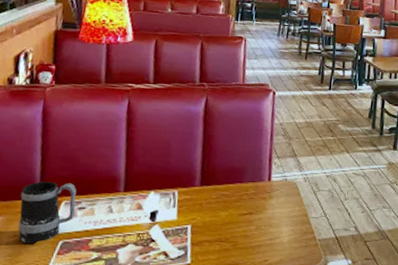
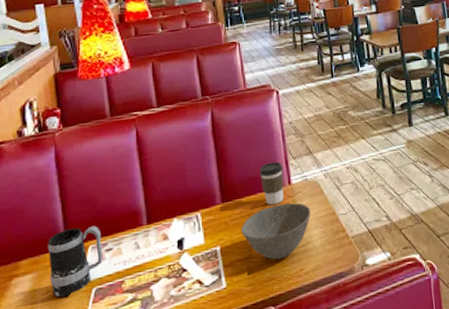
bowl: none [214,197,285,248] -> present [241,202,311,260]
coffee cup: none [242,157,266,197] -> present [259,162,284,205]

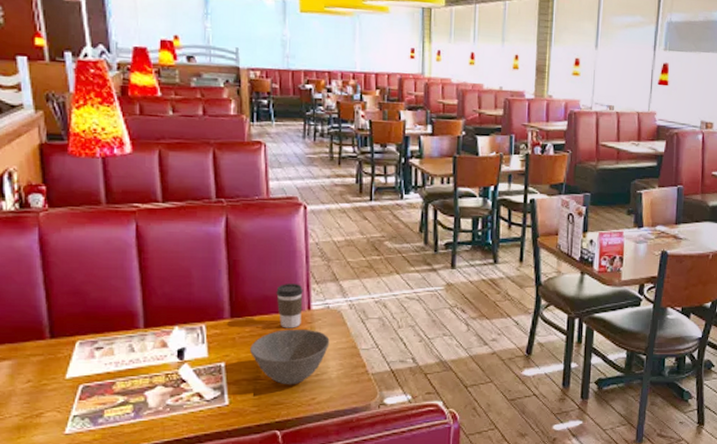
mug: present [47,226,103,298] -> none [28,319,92,389]

